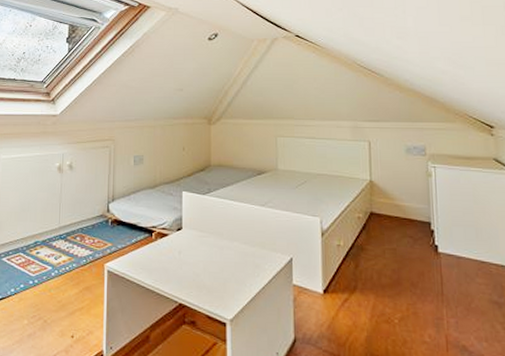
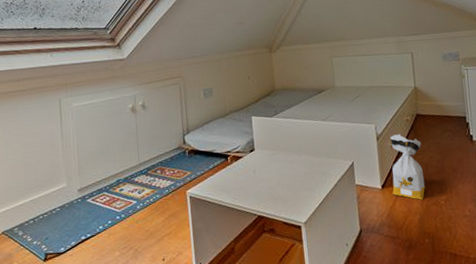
bag: none [336,232,377,314] -> present [390,134,426,200]

